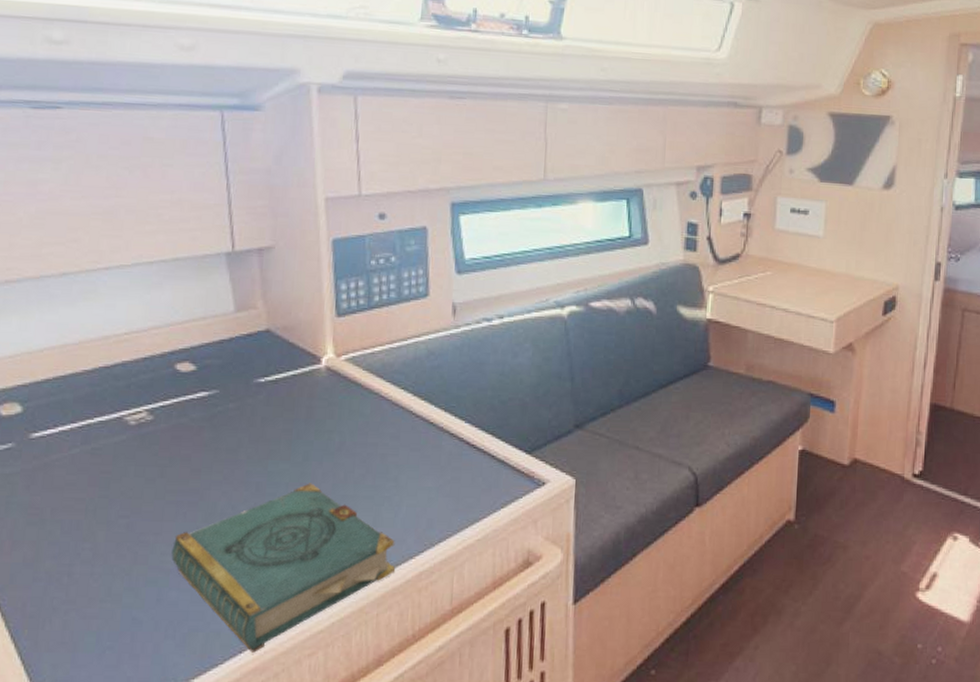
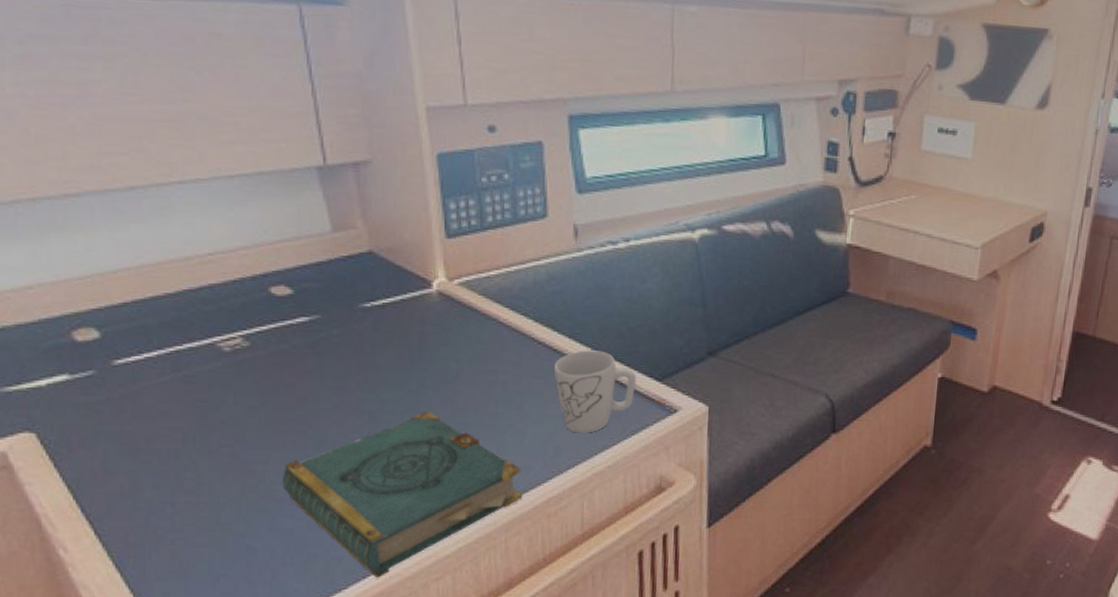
mug: none [429,423,507,506] -> present [553,350,637,433]

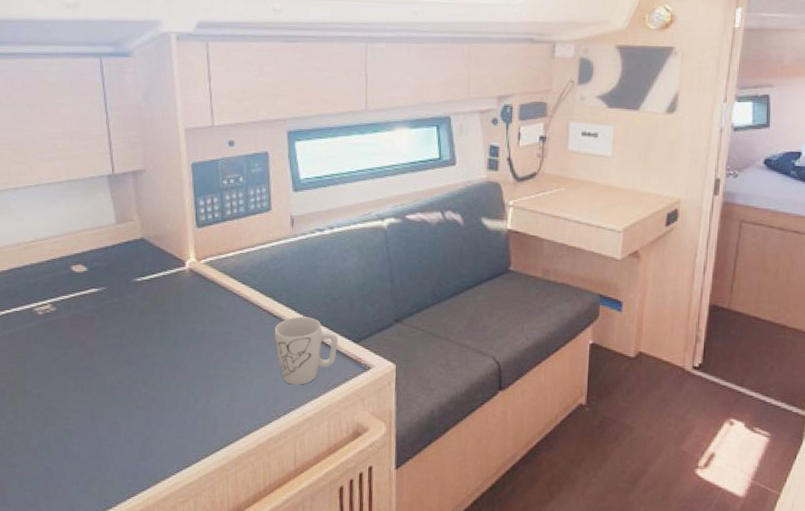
book: present [282,411,523,578] -> none [73,364,249,499]

